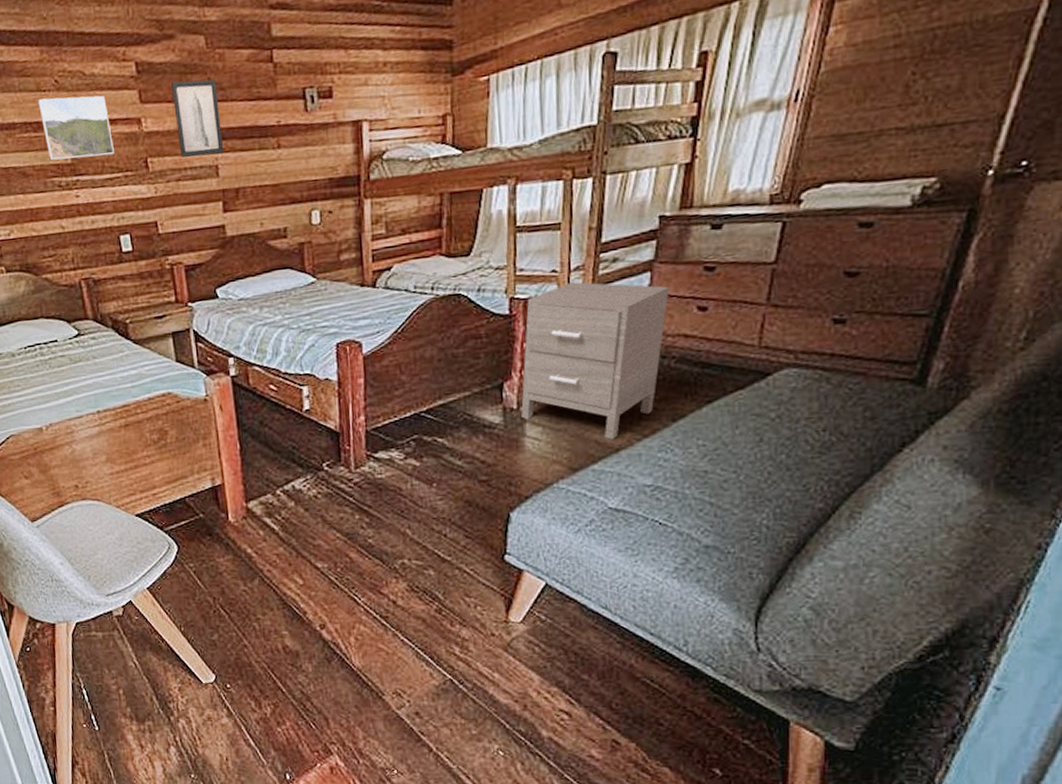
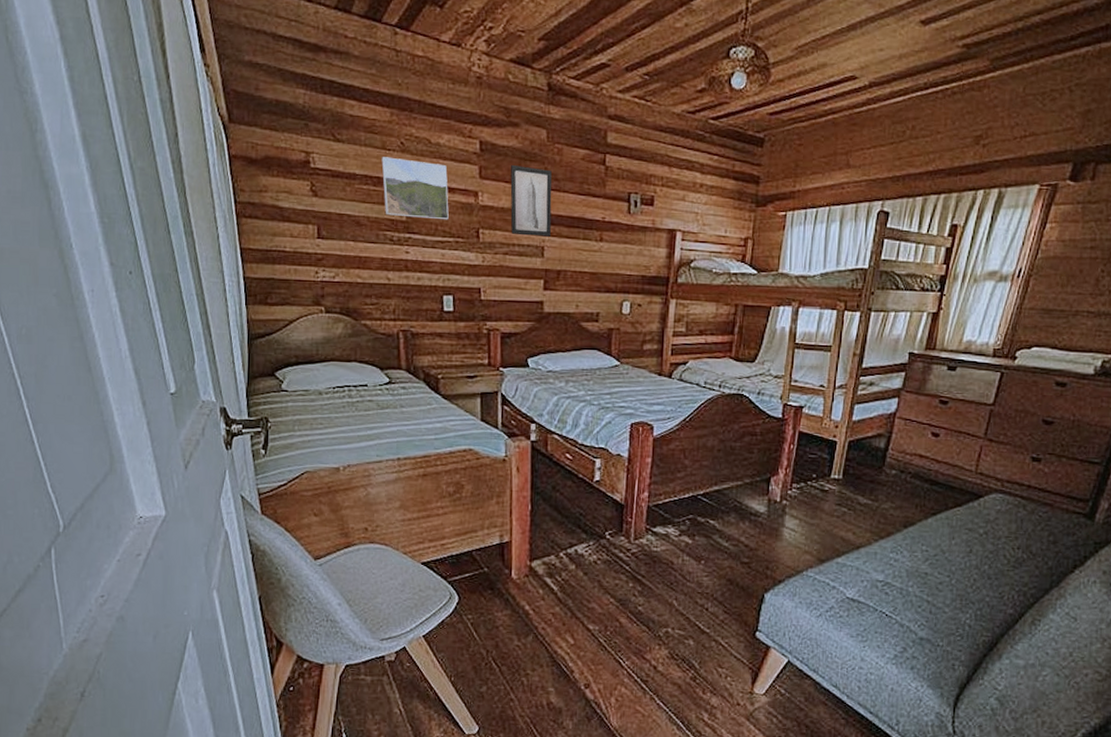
nightstand: present [521,282,670,440] -> none [783,398,912,538]

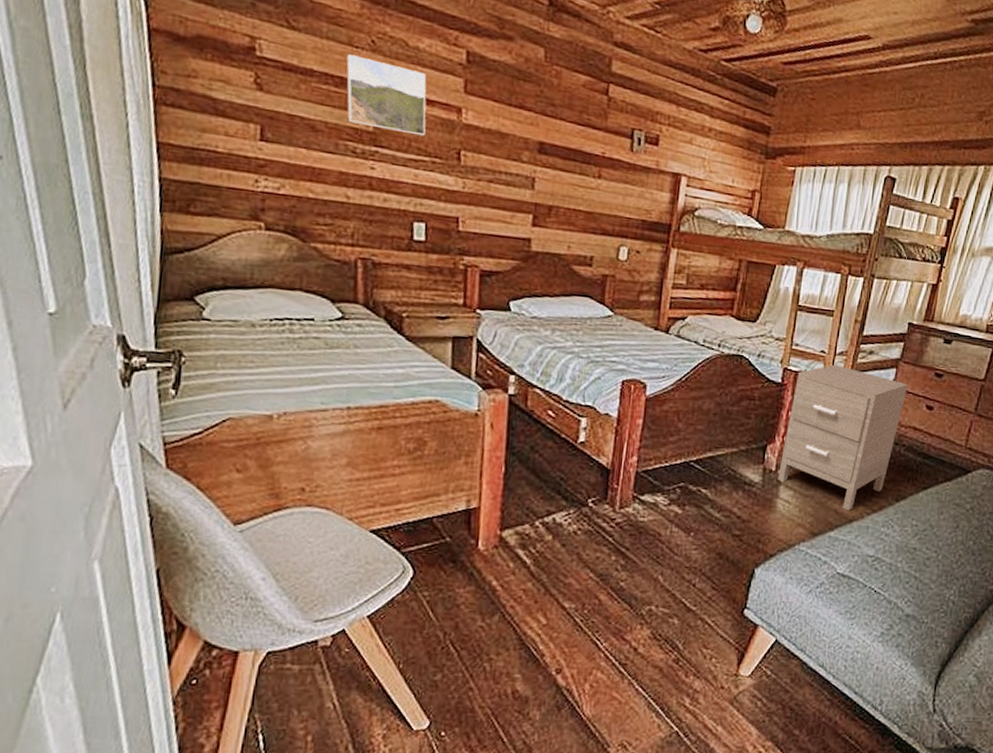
wall art: present [510,164,552,237] -> none [498,81,548,167]
nightstand: none [783,398,912,538] -> present [778,364,909,511]

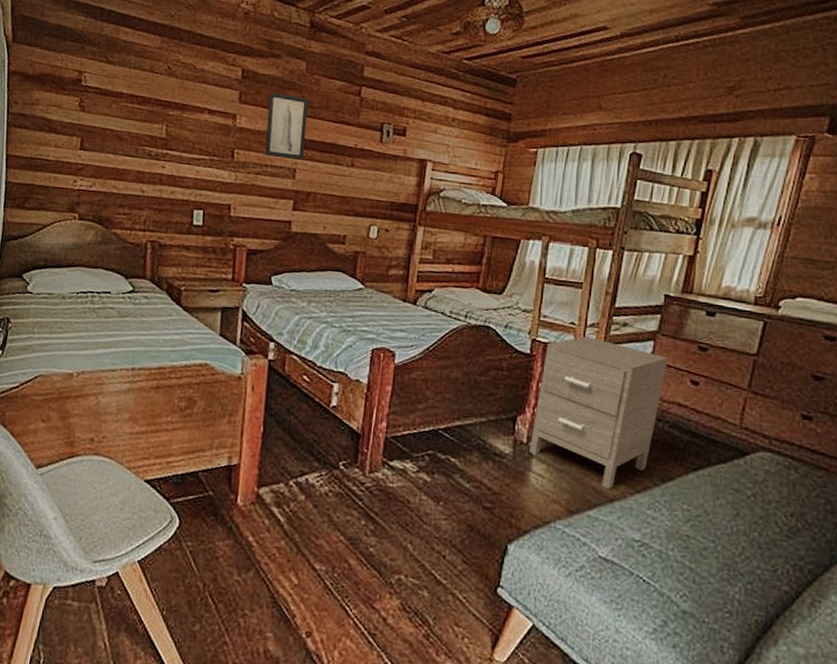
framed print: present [346,54,427,136] -> none [146,79,209,139]
wall art: none [498,81,548,167] -> present [265,91,309,160]

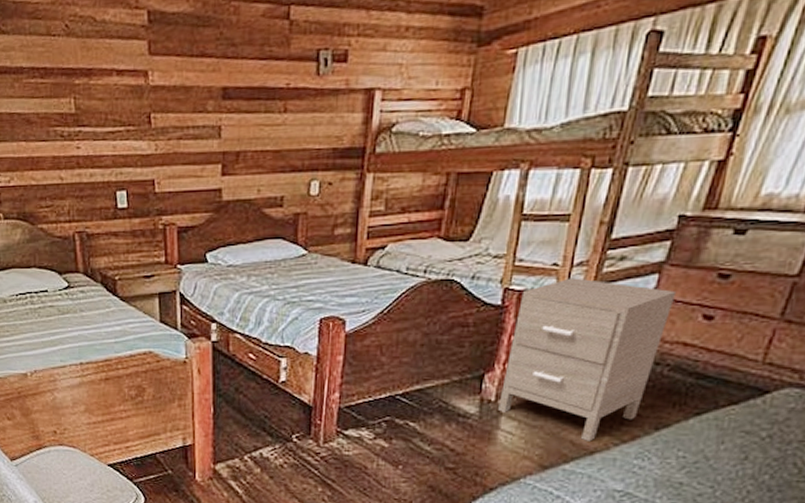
wall art: present [265,91,309,160] -> none [182,33,229,116]

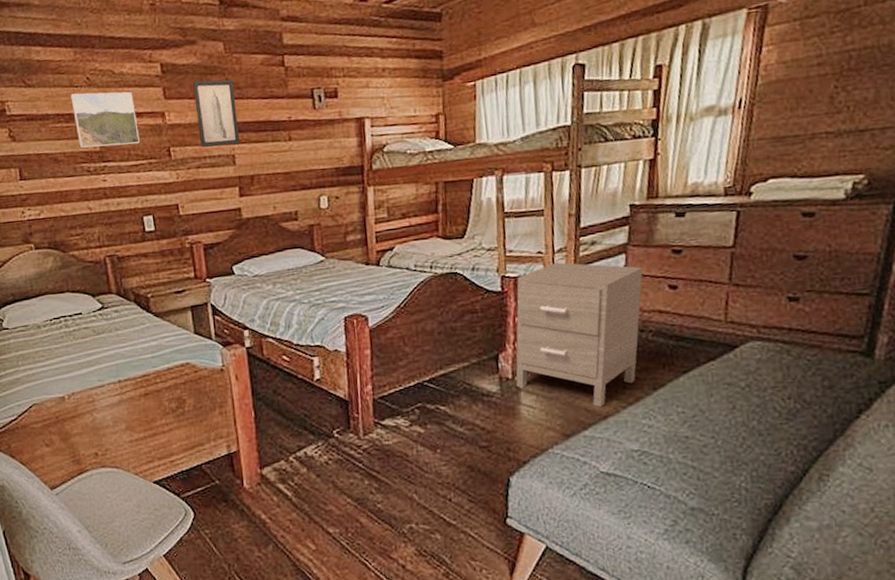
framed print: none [47,43,118,109] -> present [70,91,140,149]
wall art: none [182,33,229,116] -> present [193,80,240,148]

